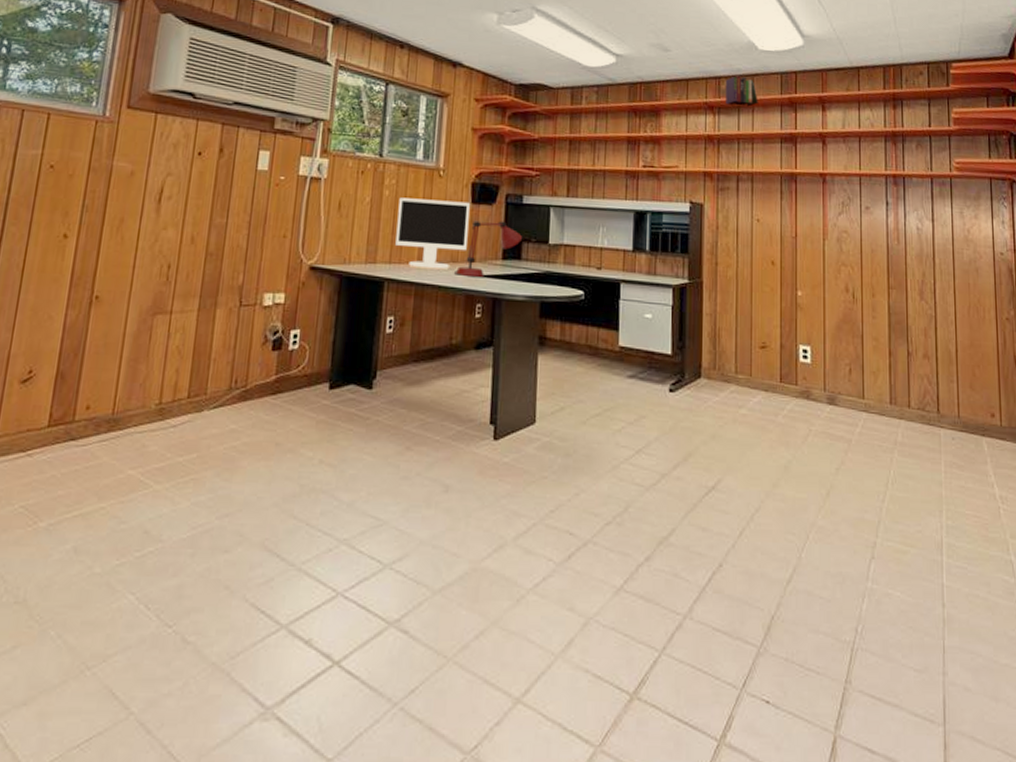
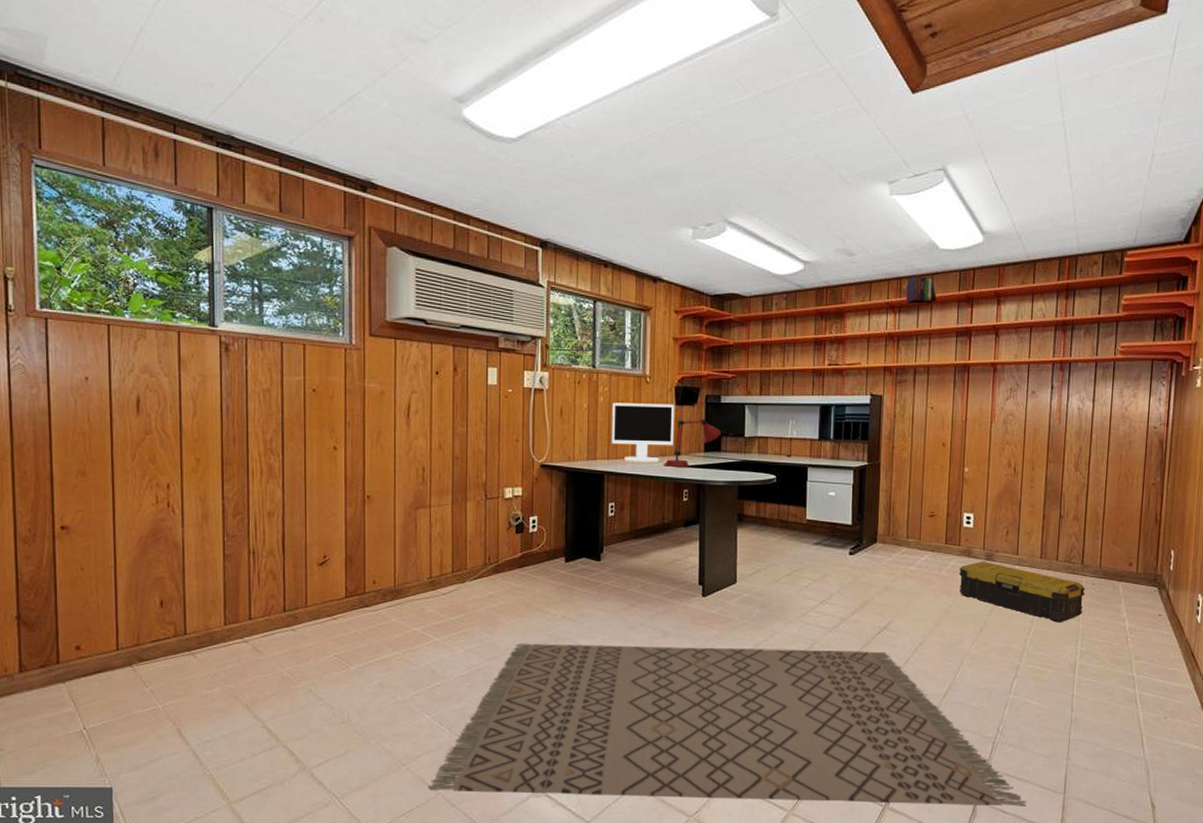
rug: none [116,495,899,744] -> present [427,643,1027,806]
toolbox: none [798,405,944,487] -> present [959,561,1085,623]

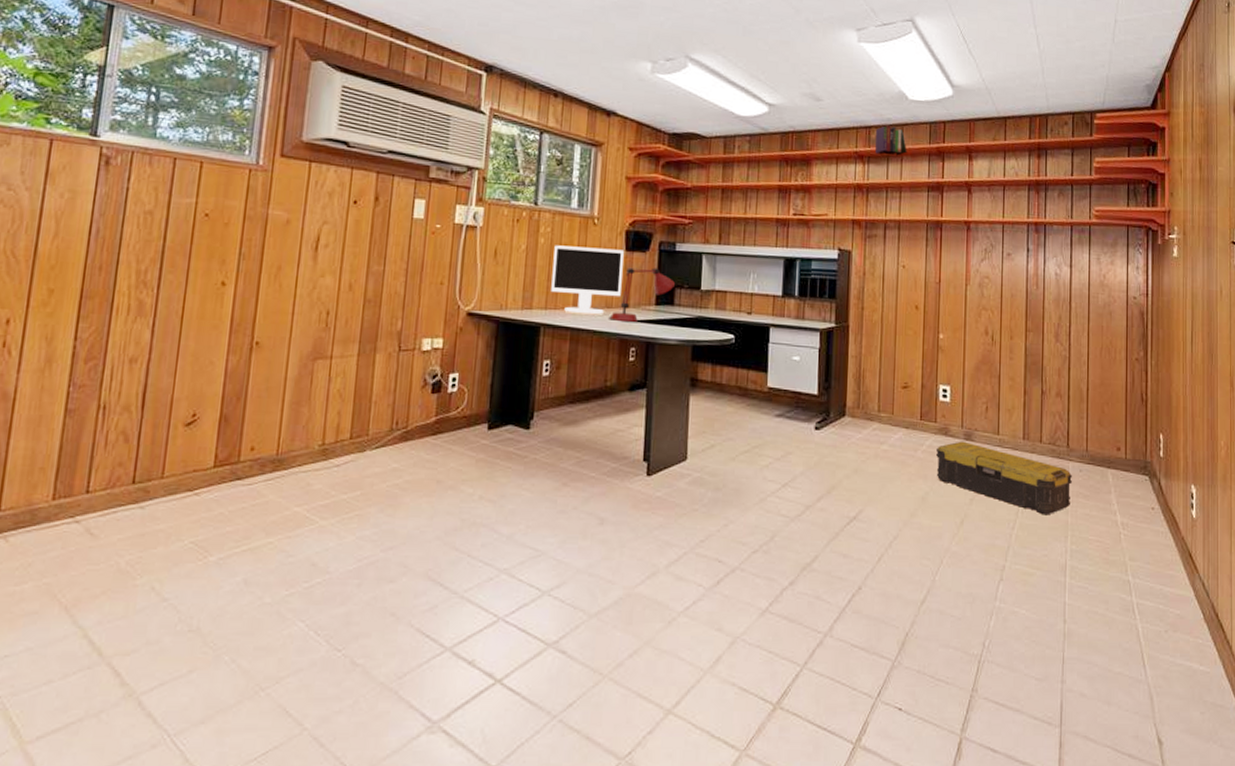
rug: present [427,643,1027,806] -> none [290,529,1019,743]

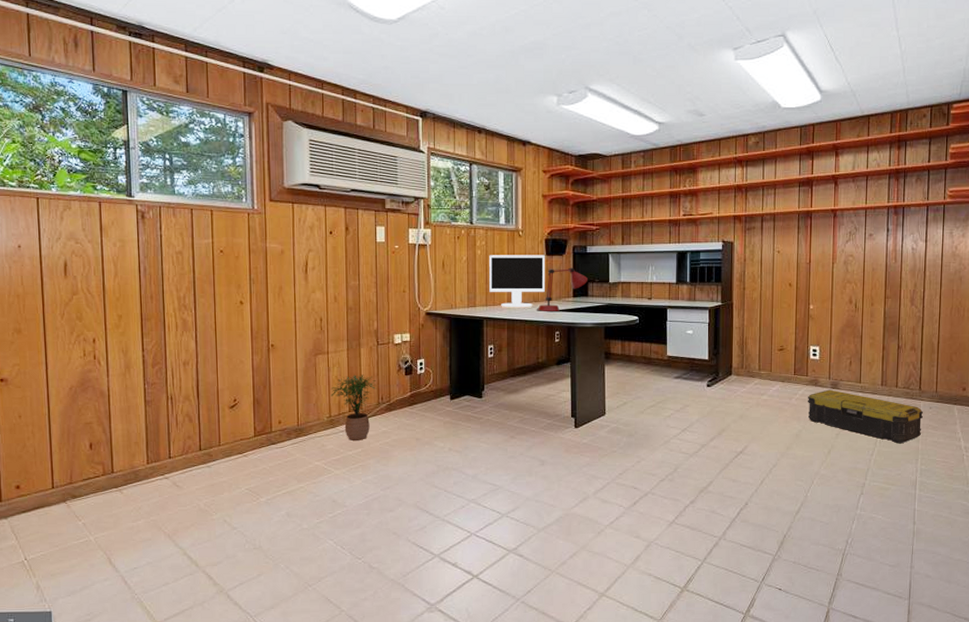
potted plant: none [328,389,392,480] -> present [331,375,377,441]
books: present [875,125,907,156] -> none [752,132,780,158]

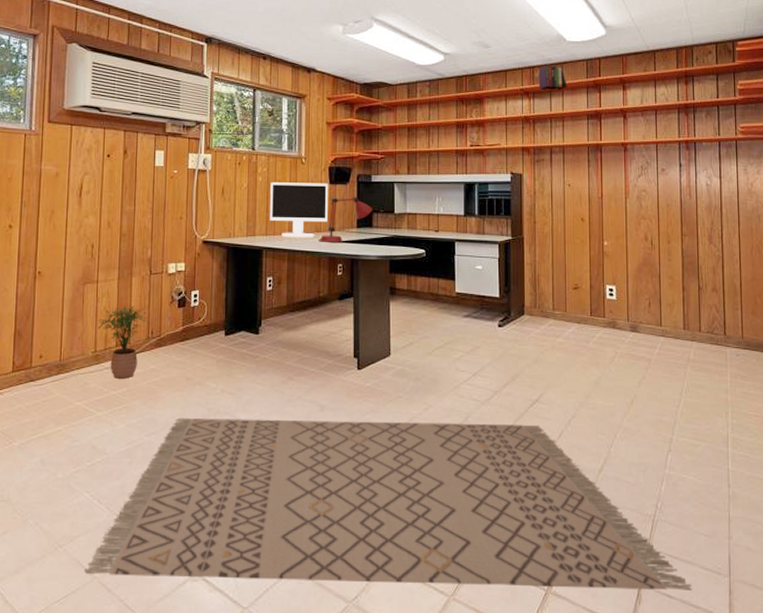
rug: none [332,473,875,612] -> present [83,417,692,590]
books: none [752,132,780,158] -> present [538,65,567,90]
toolbox: present [808,389,923,444] -> none [606,332,730,395]

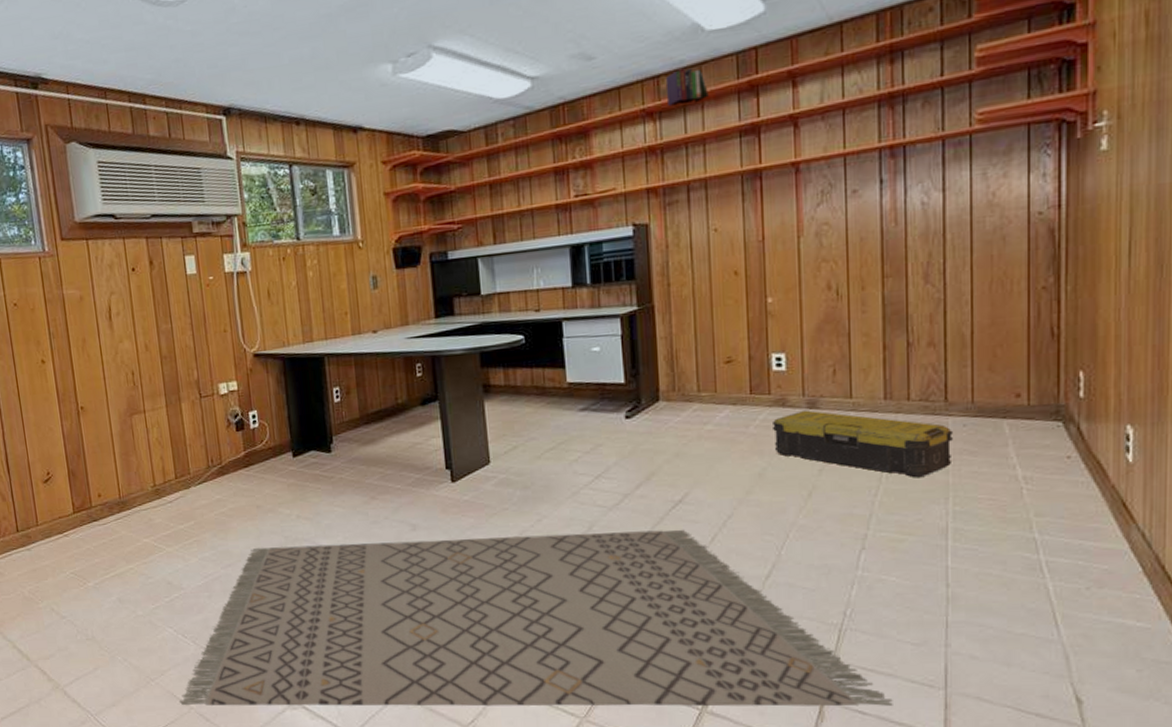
potted plant: present [98,306,147,379] -> none [152,434,205,512]
monitor: present [270,182,328,238] -> none [324,268,398,339]
desk lamp: present [319,197,372,242] -> none [390,280,452,340]
toolbox: none [606,332,730,395] -> present [773,410,953,478]

